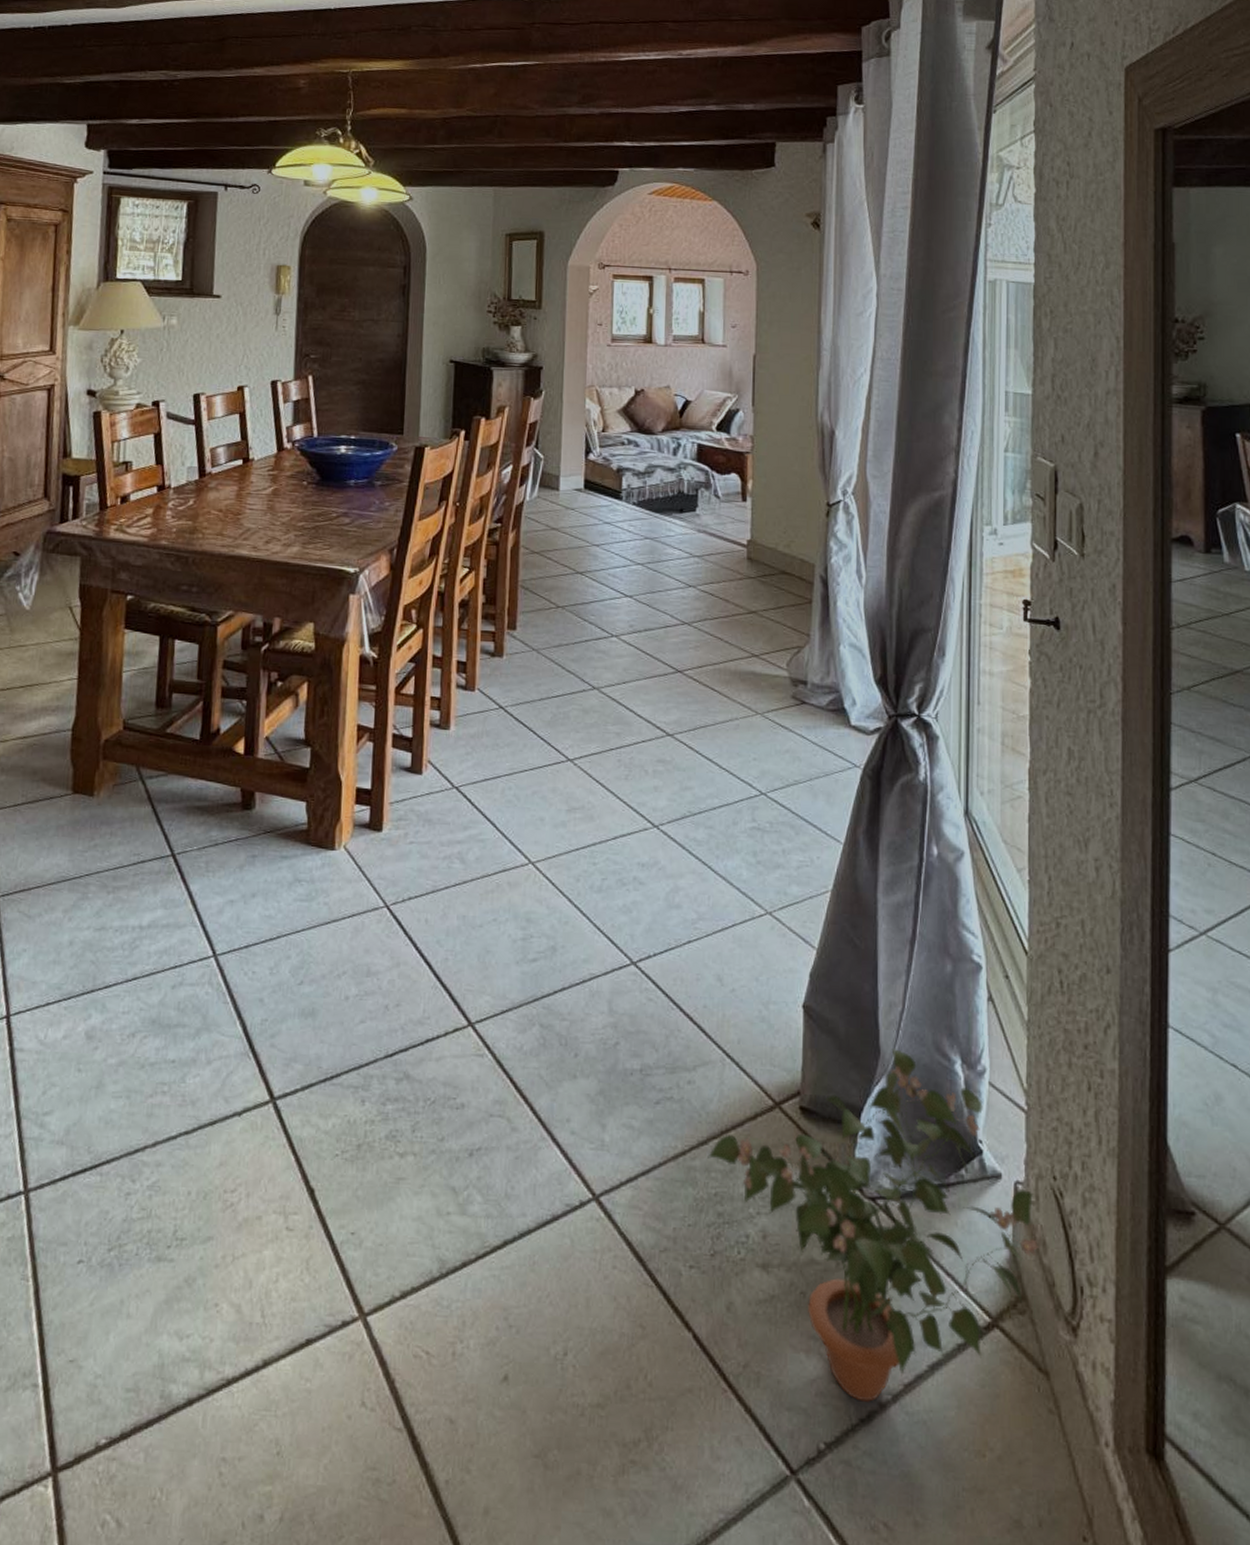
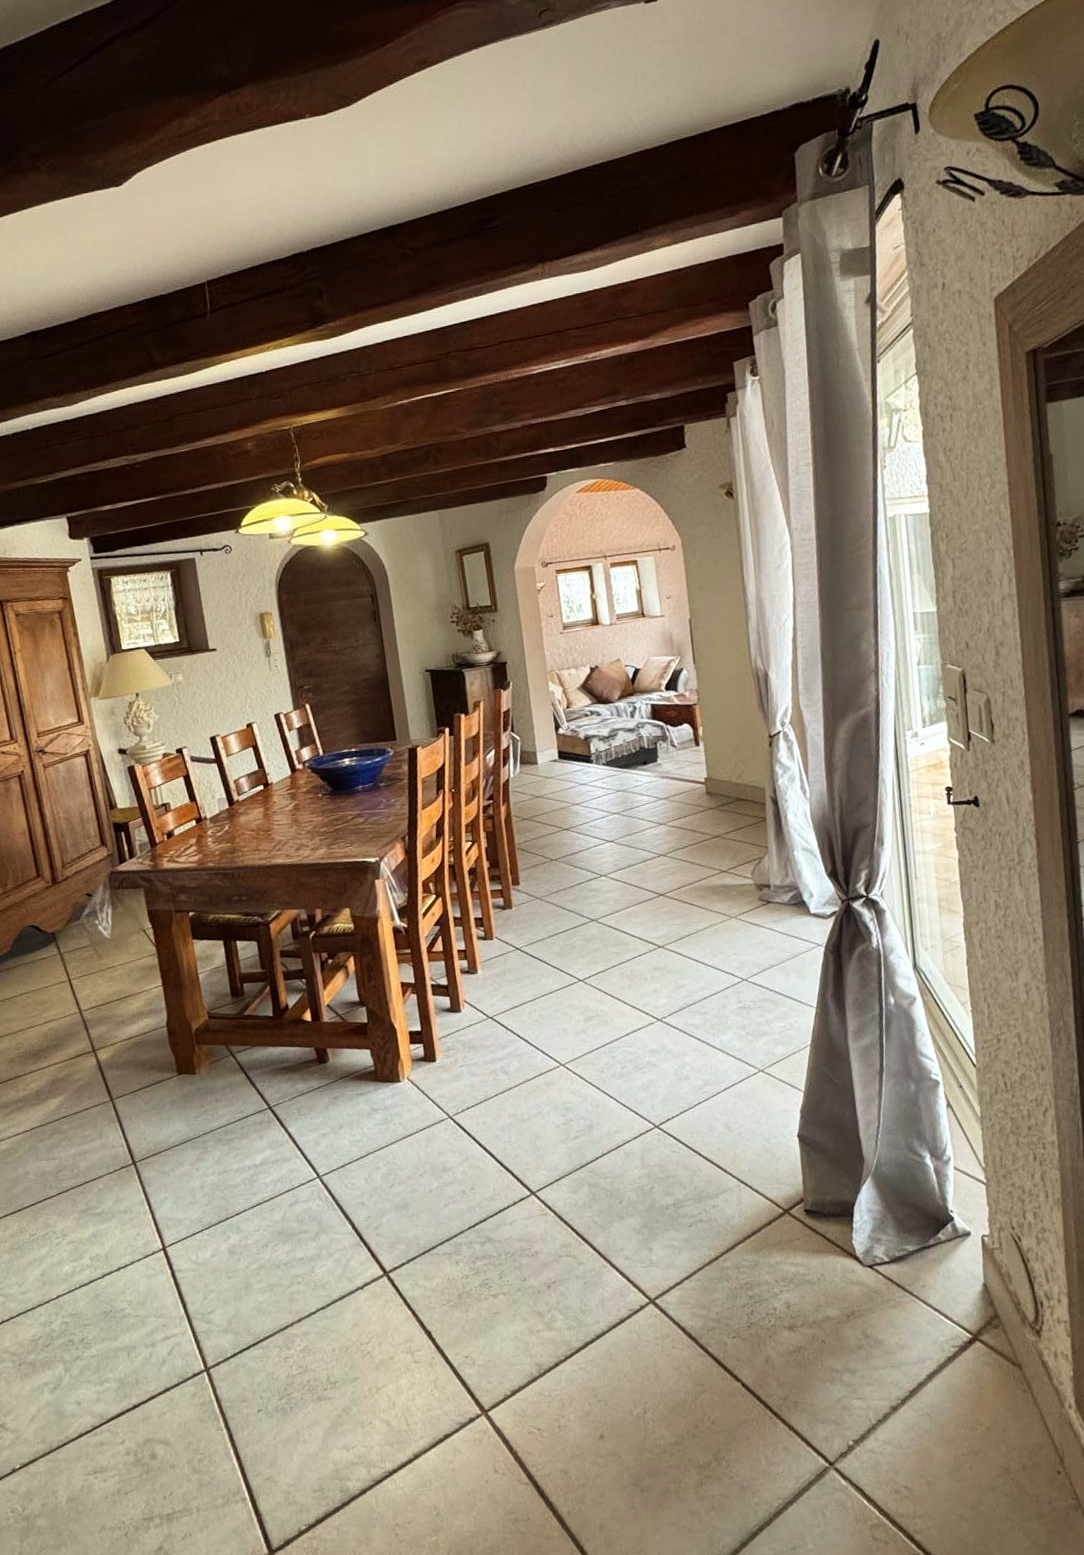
potted plant: present [707,1049,1038,1402] -> none [736,1155,1005,1408]

